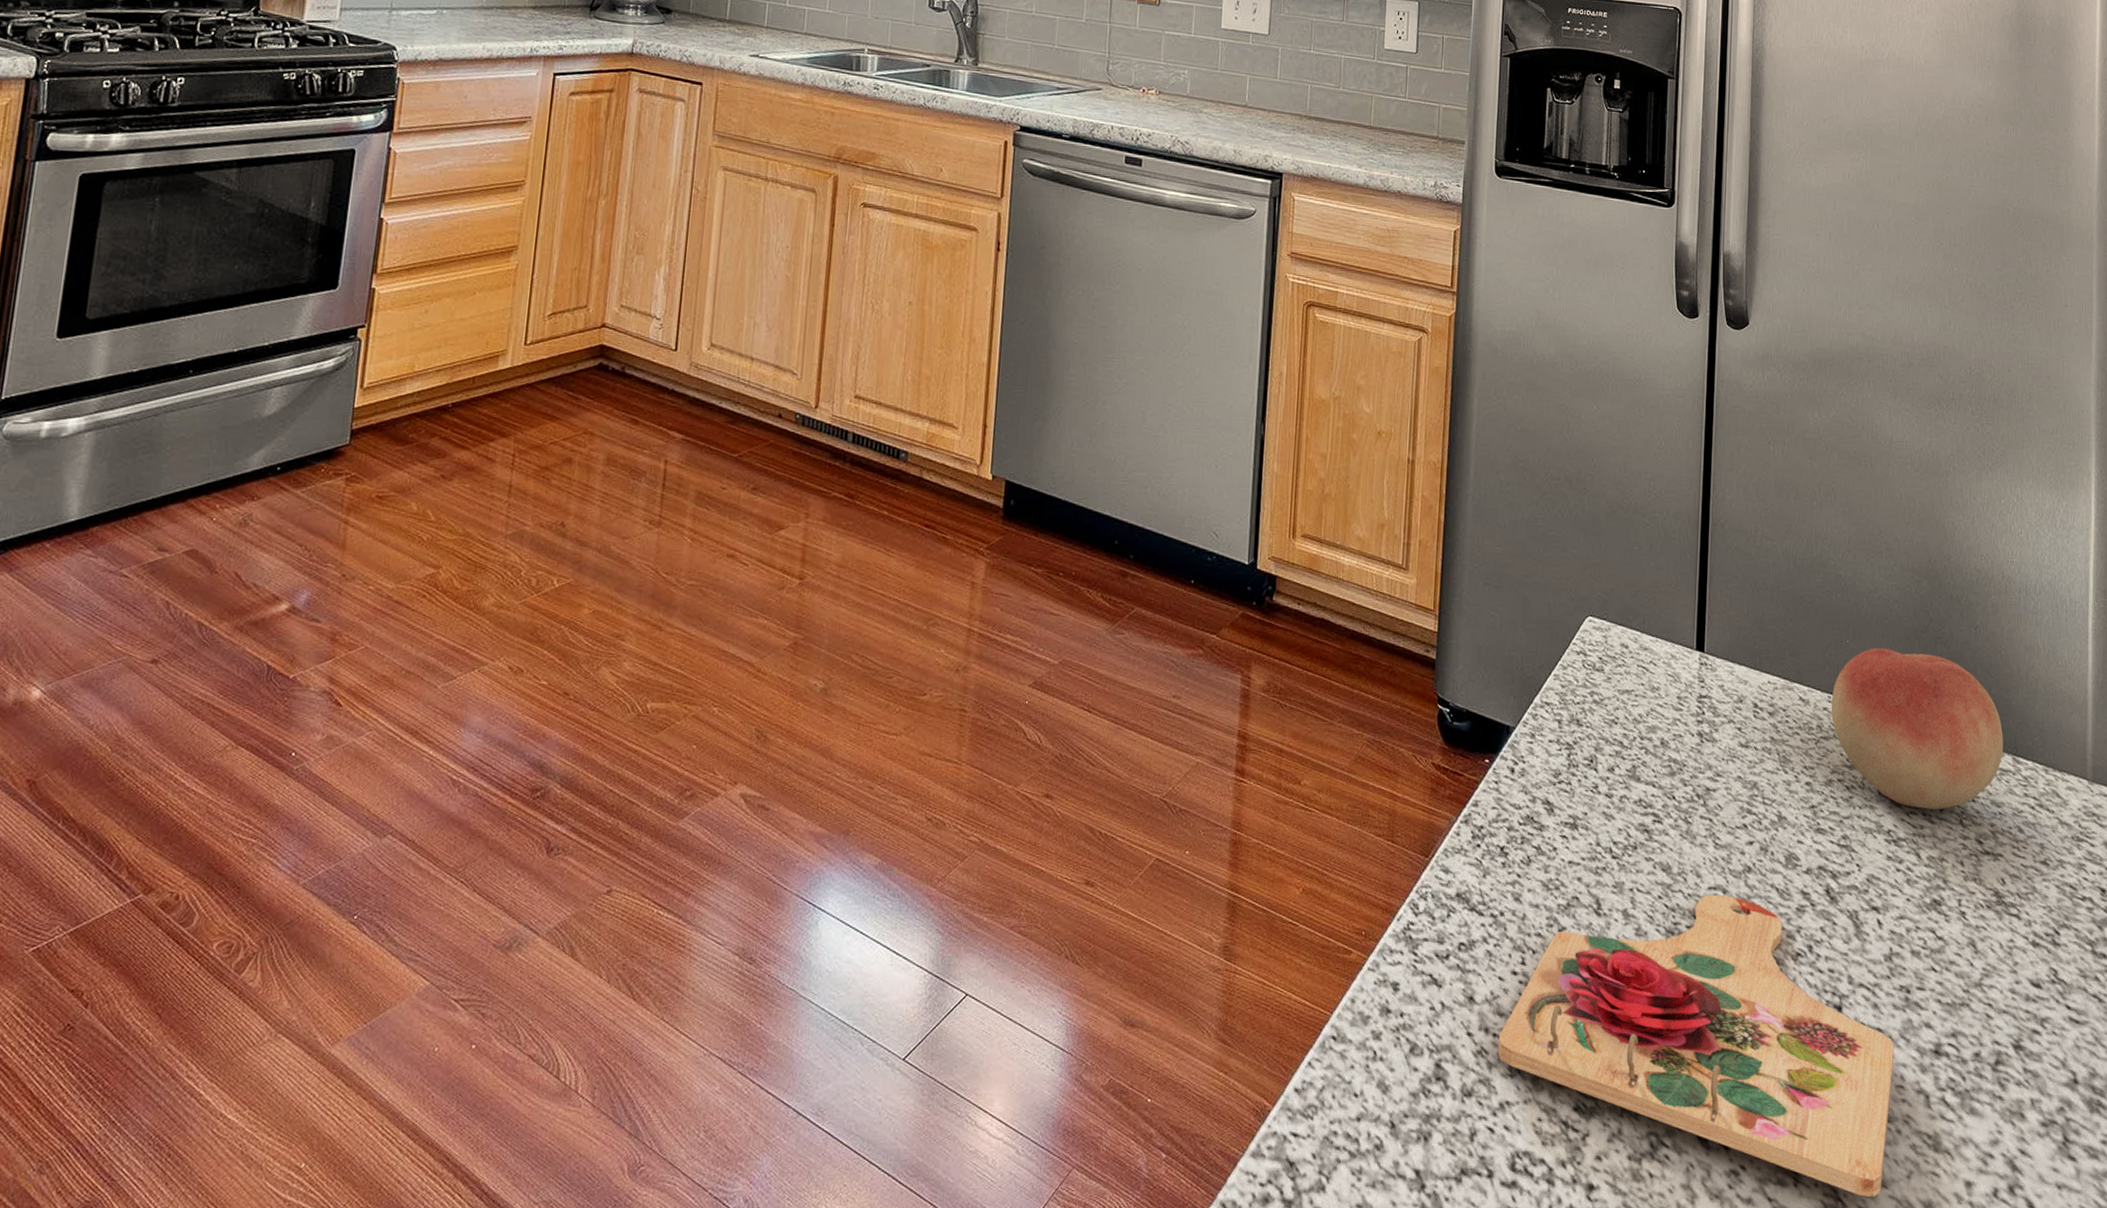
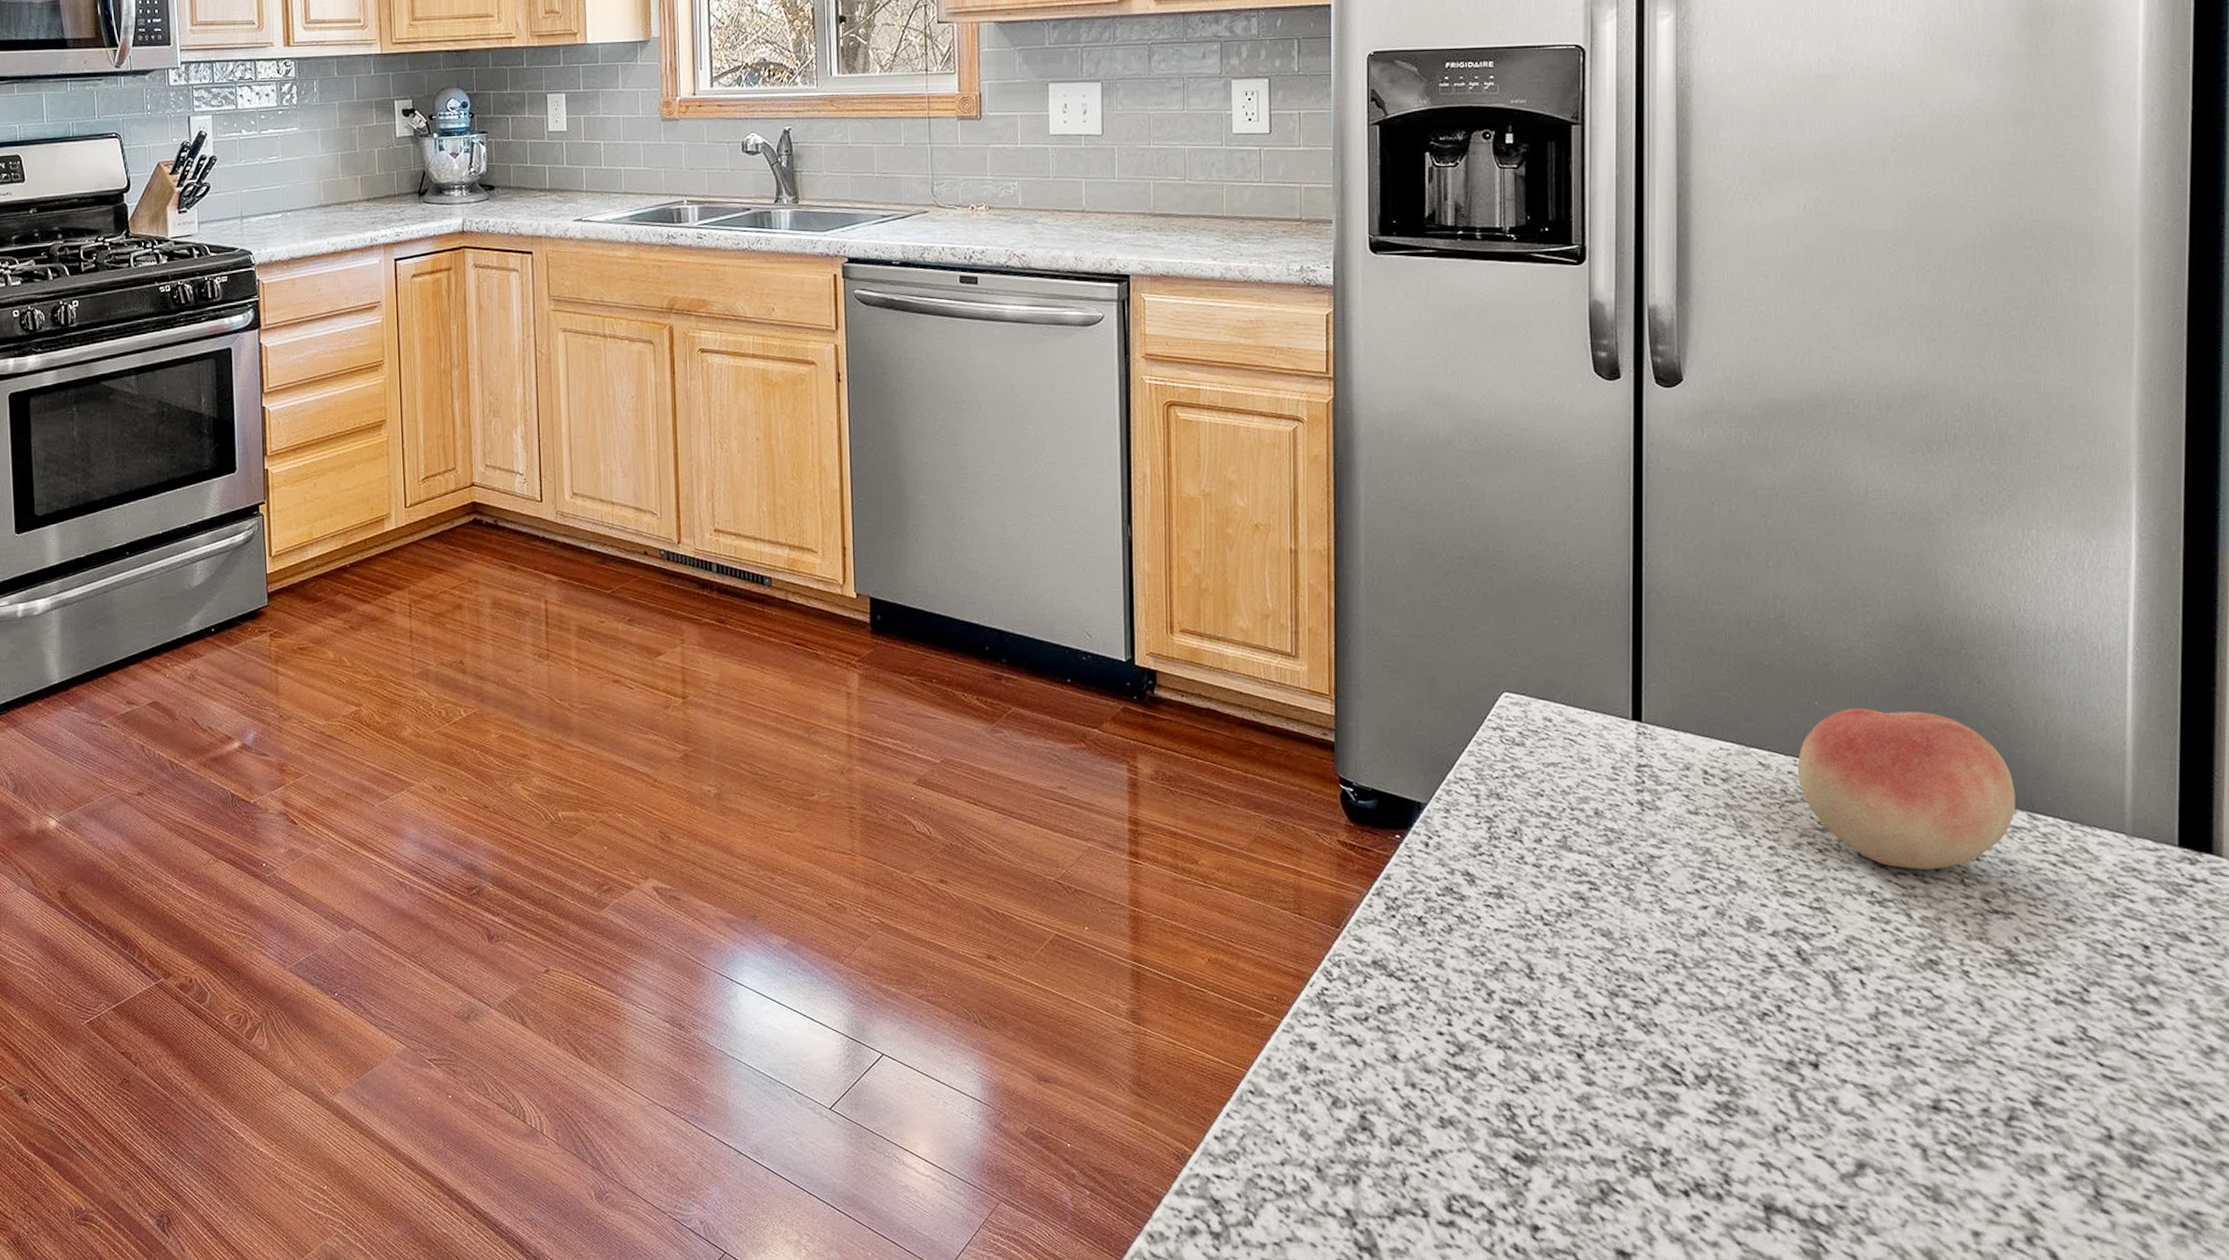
cutting board: present [1497,894,1895,1198] -> none [1426,957,1884,1244]

